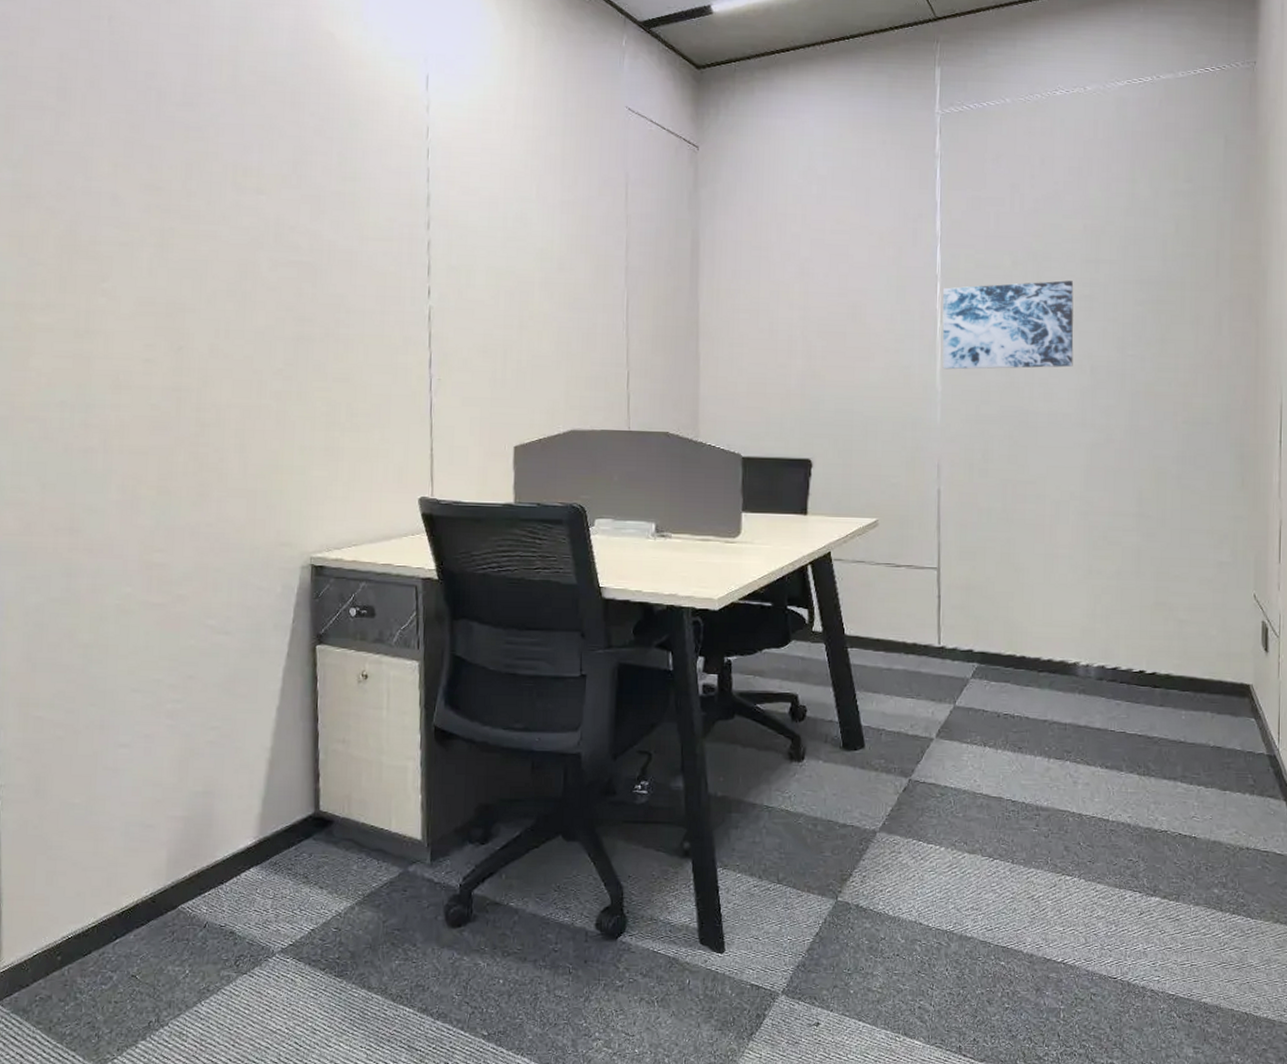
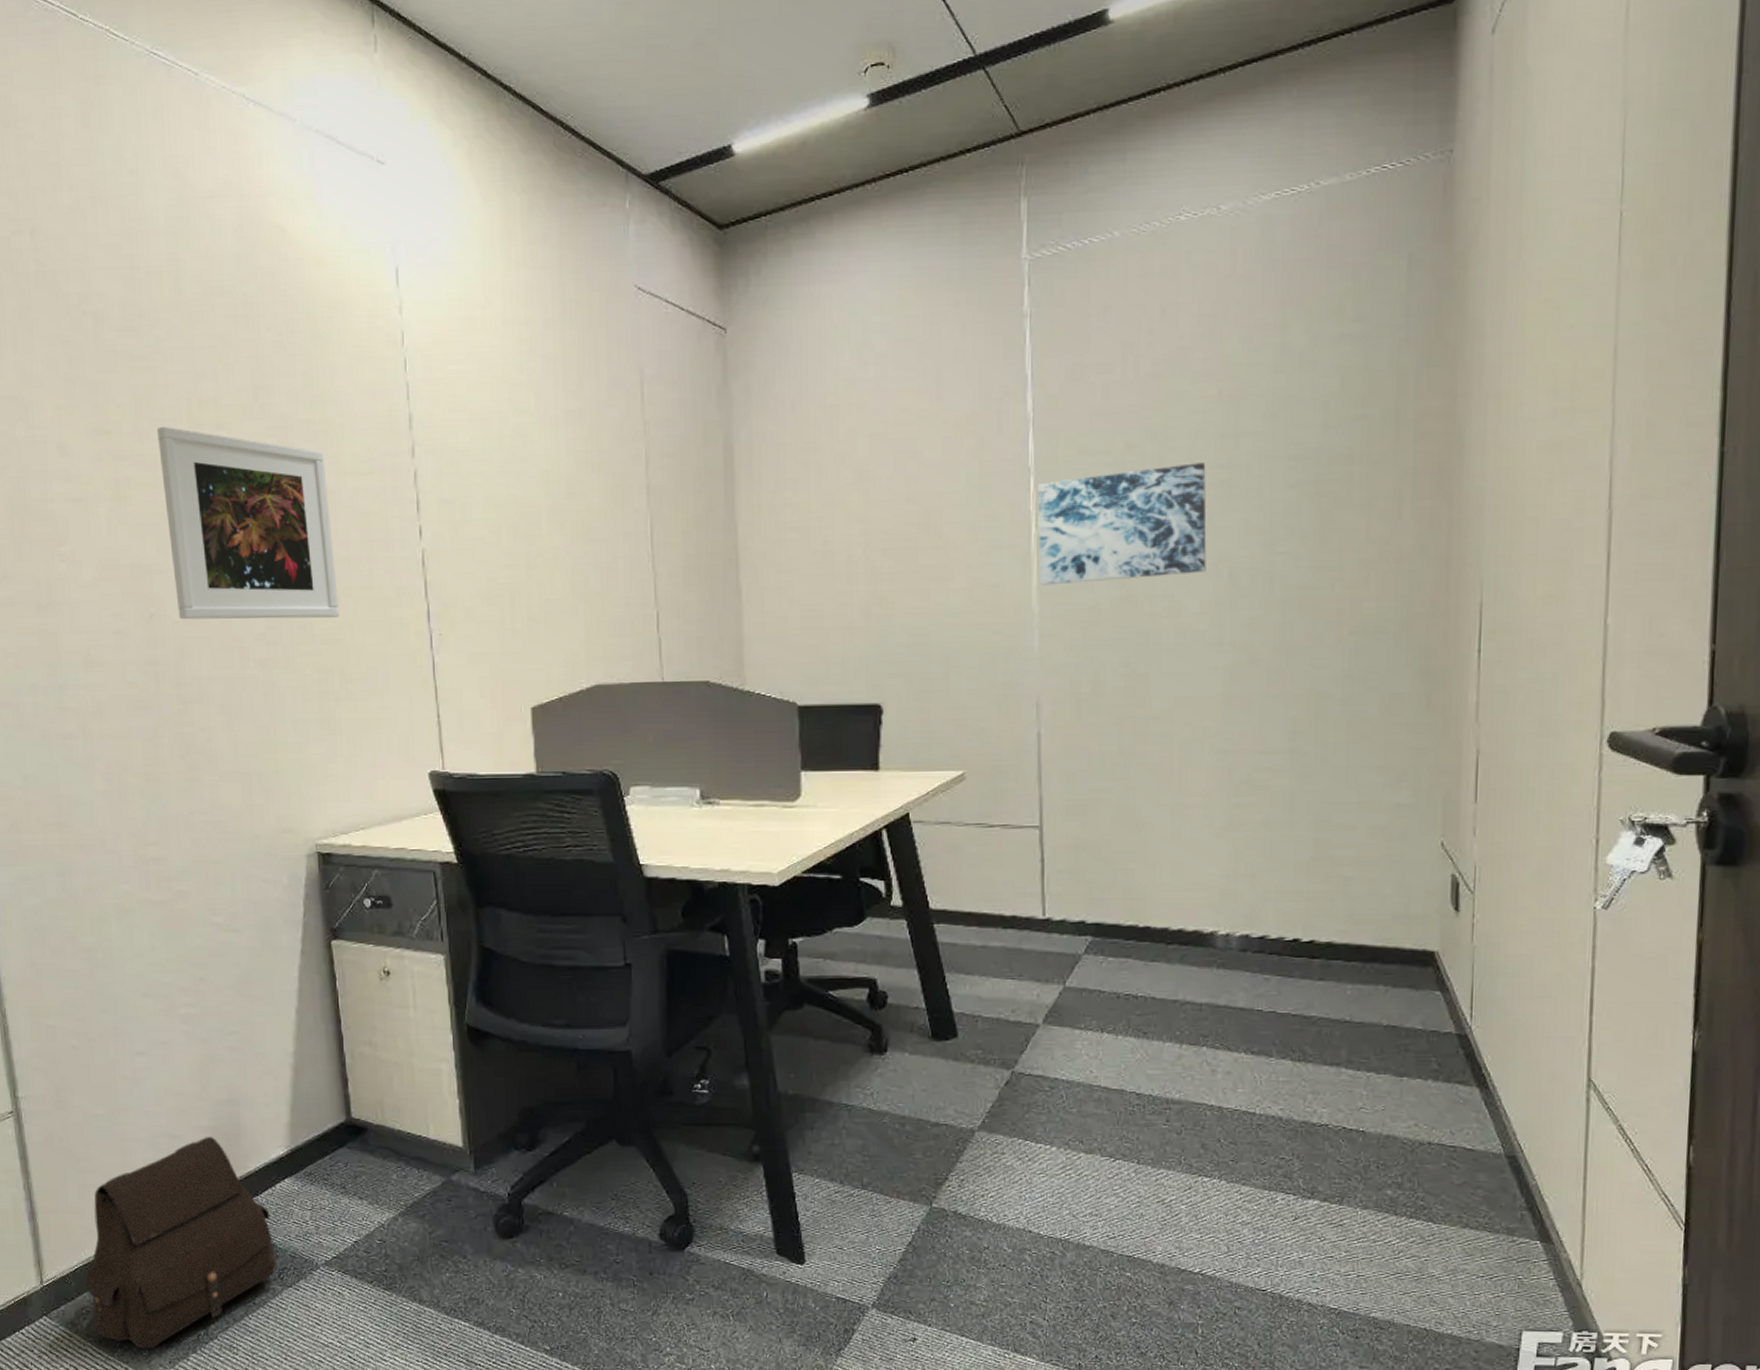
satchel: none [42,826,235,1037] -> present [85,1136,277,1349]
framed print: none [203,187,352,359] -> present [156,426,340,620]

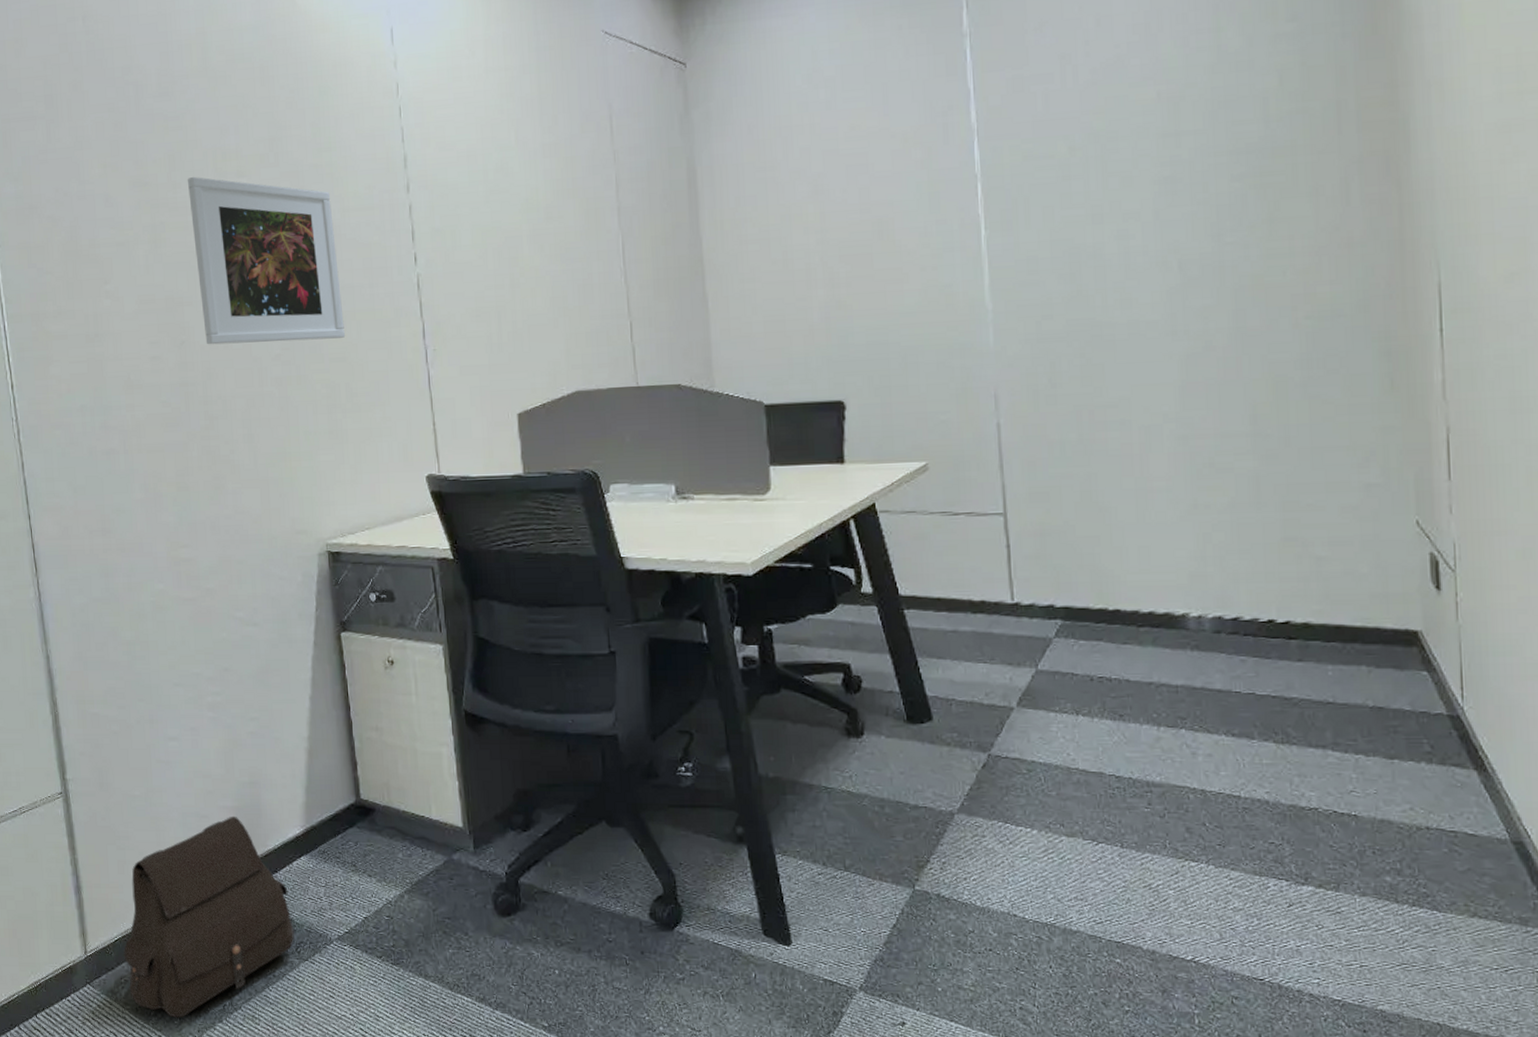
wall art: present [1037,463,1207,585] -> none [984,161,1155,284]

